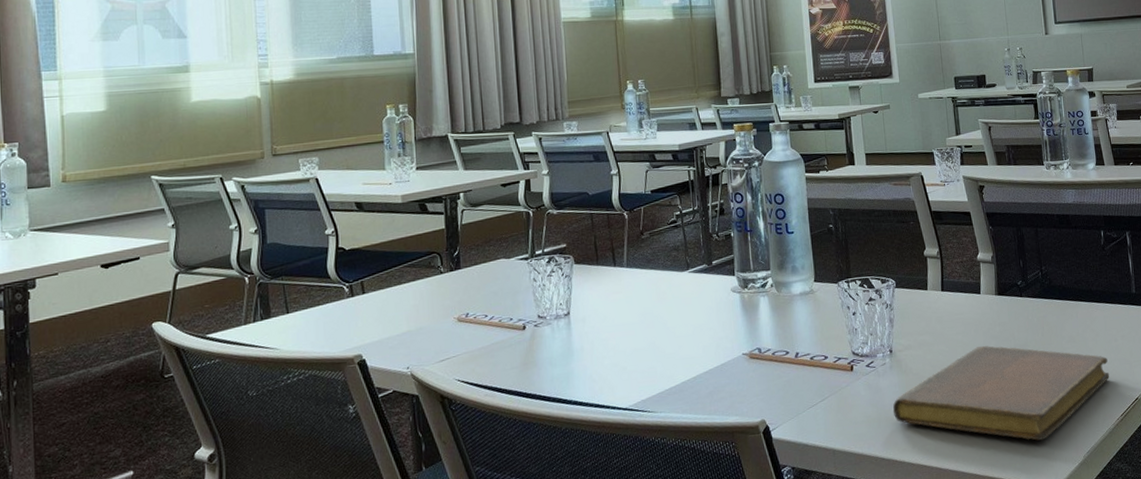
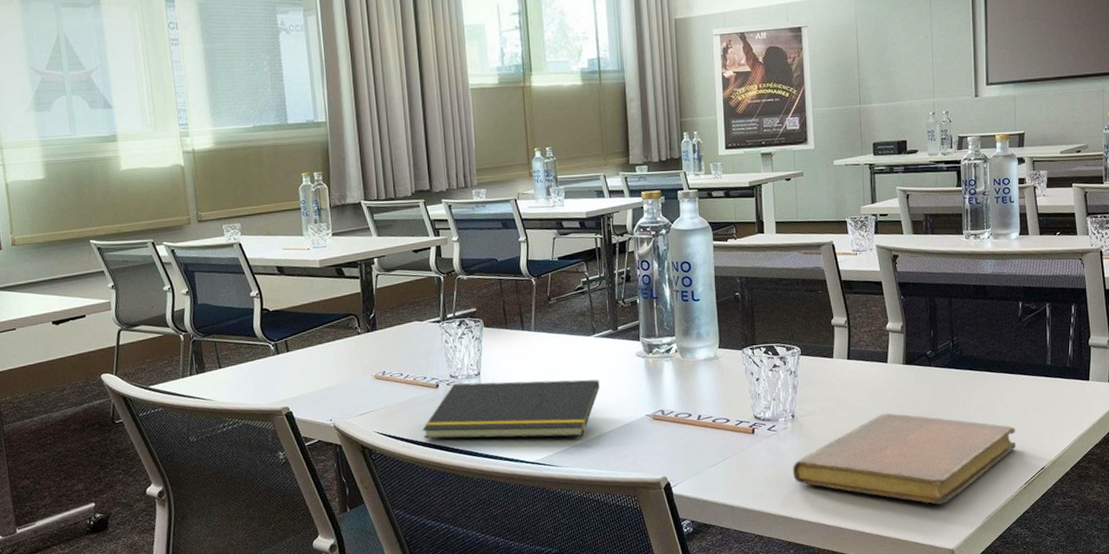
notepad: none [507,317,695,386] -> present [422,379,600,439]

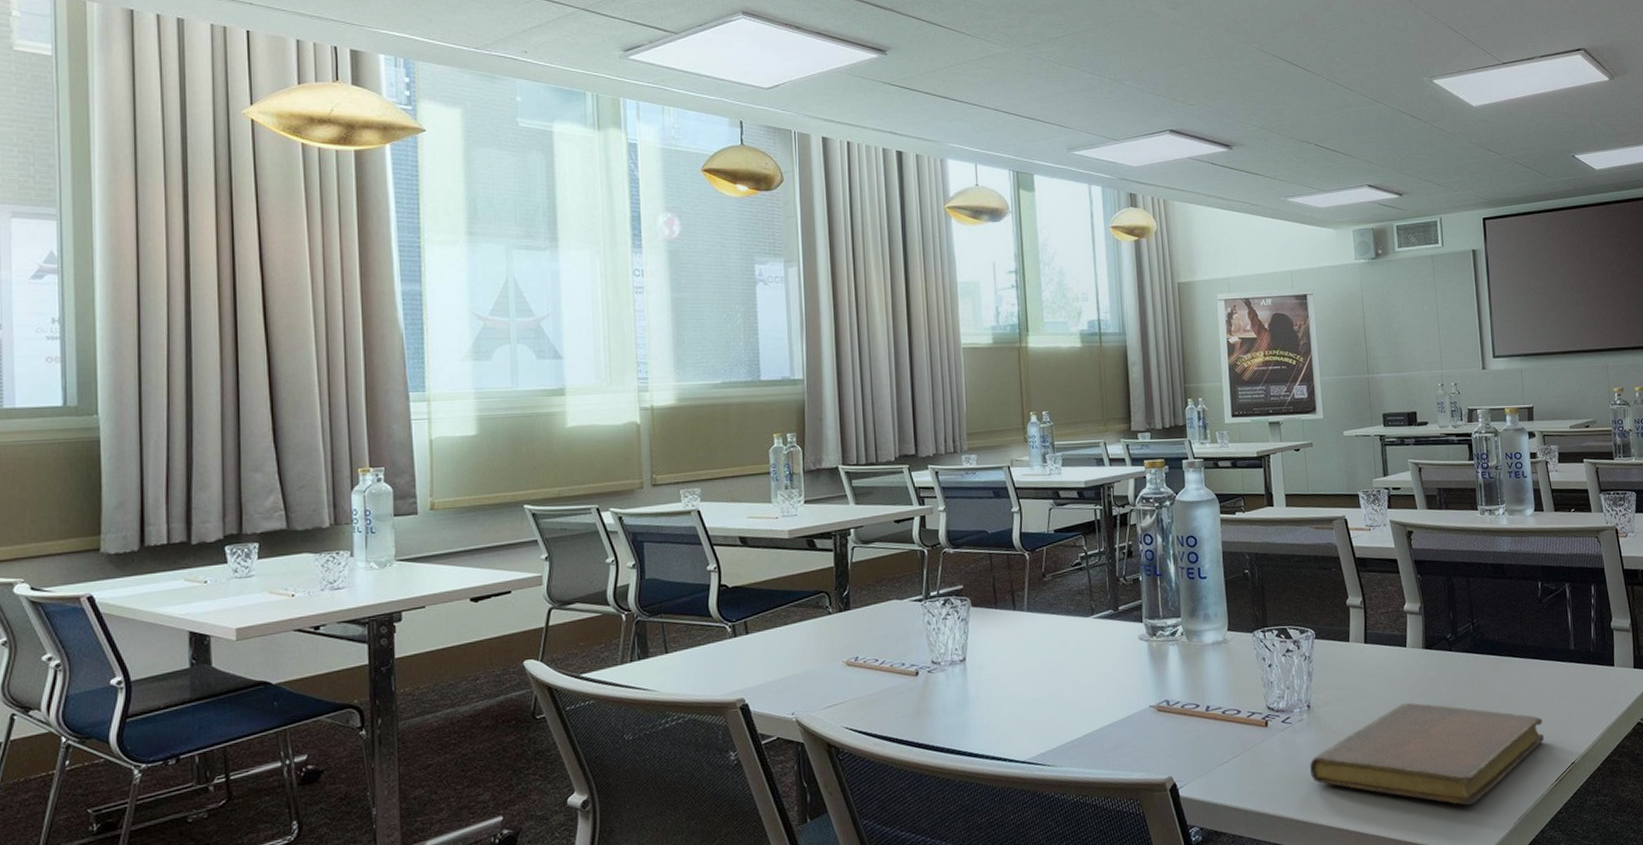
notepad: present [422,379,600,439] -> none [898,666,1099,735]

